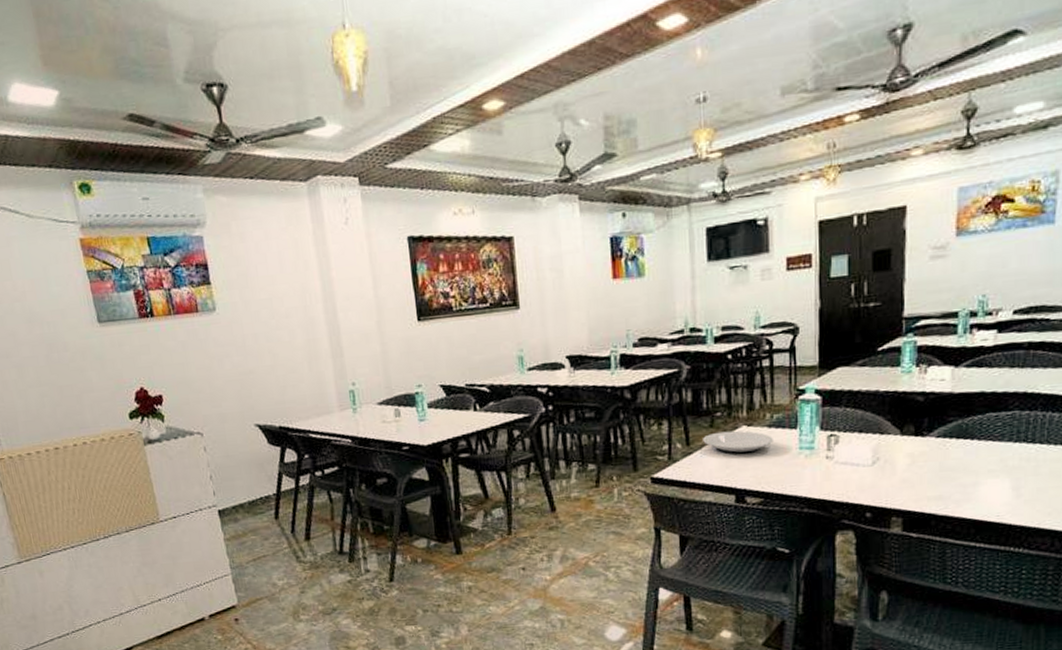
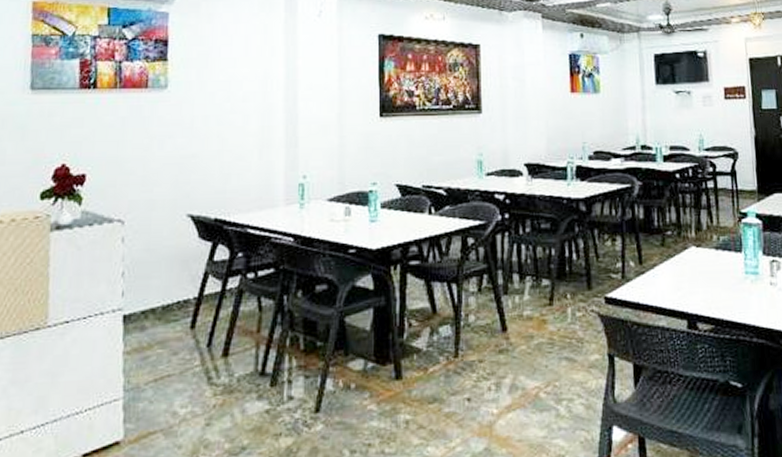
plate: present [703,430,773,455] -> none [655,251,721,277]

